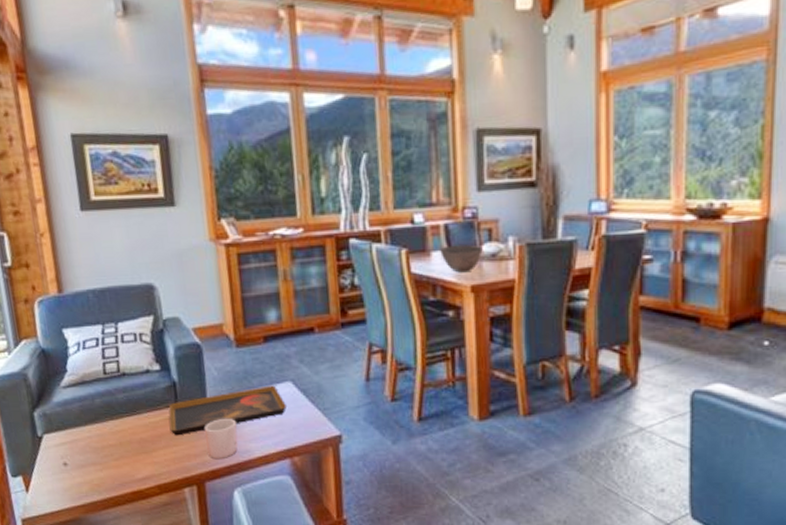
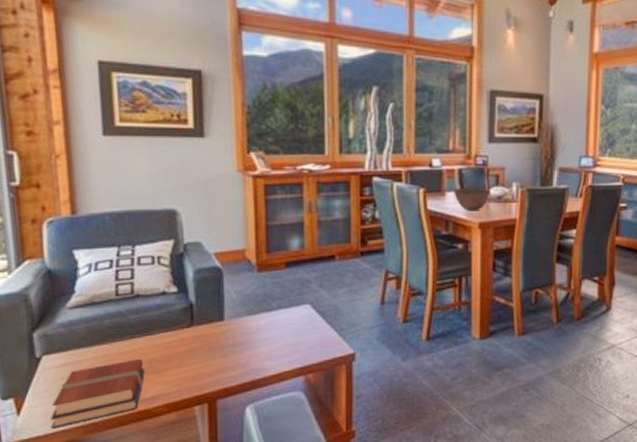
books: none [54,439,137,507] -> present [50,359,146,429]
decorative tray: present [168,385,287,436] -> none [183,307,304,356]
mug: present [205,418,238,458] -> none [220,338,253,377]

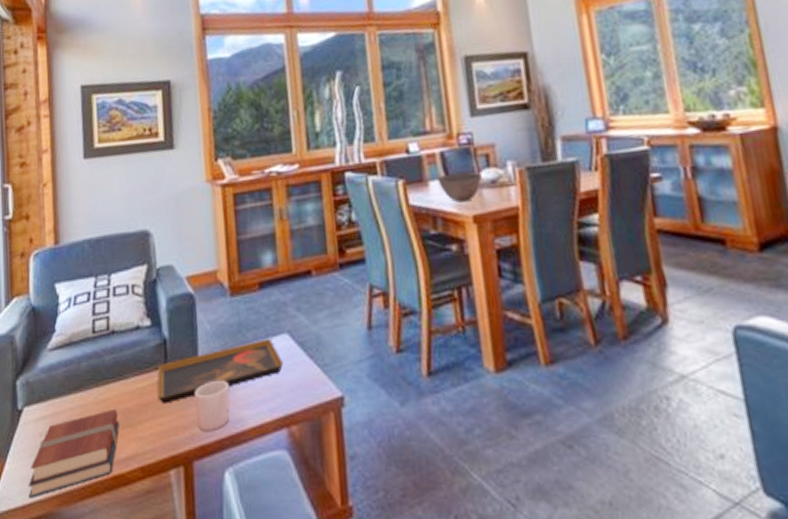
decorative tray: none [183,307,304,356] -> present [157,338,283,404]
mug: none [220,338,253,377] -> present [195,379,230,431]

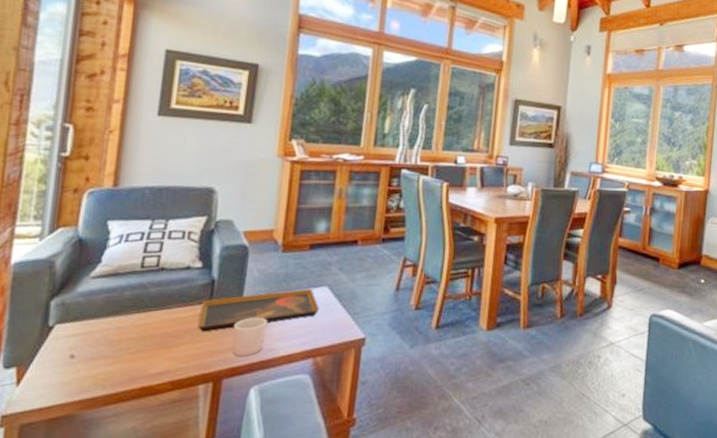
books: present [28,410,121,498] -> none [48,333,157,402]
bowl: present [438,172,482,203] -> none [474,184,508,207]

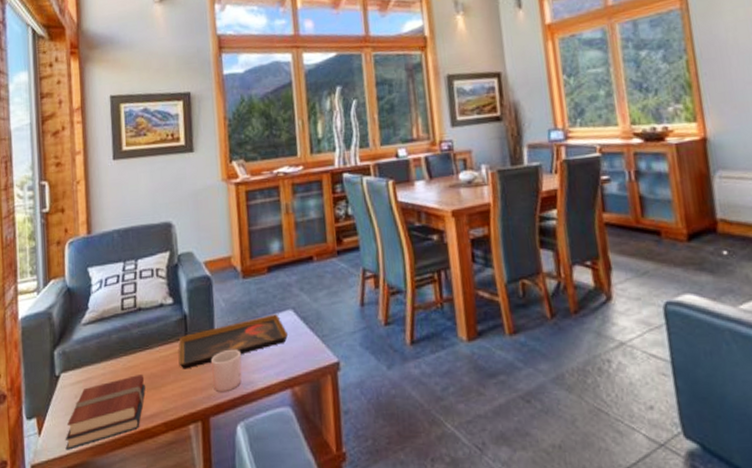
books: none [48,333,157,402] -> present [65,375,146,450]

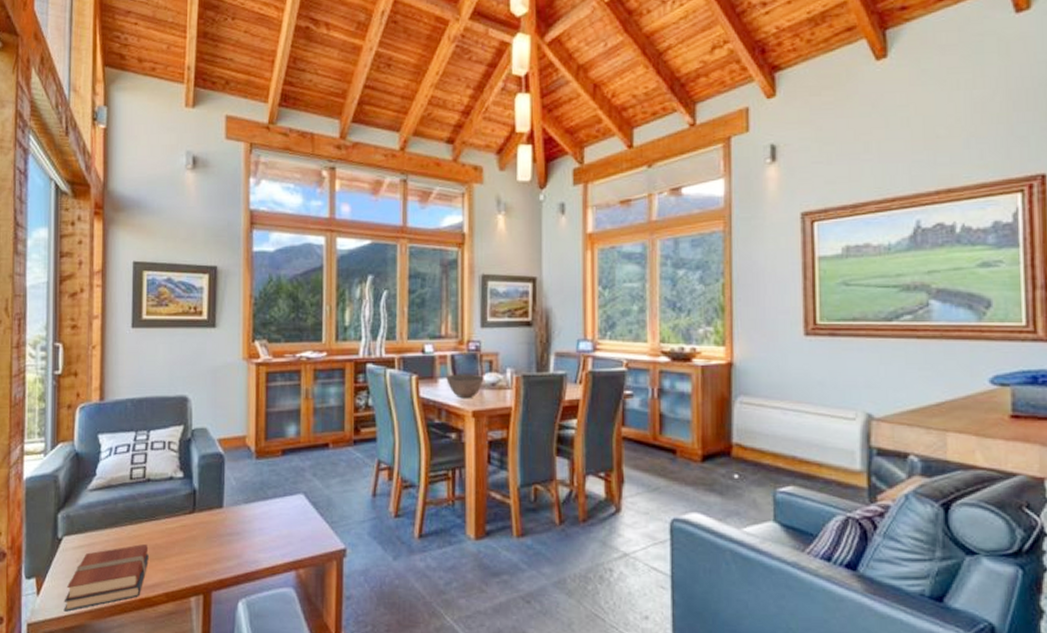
decorative tray: present [178,314,288,370] -> none [184,496,297,543]
mug: present [211,349,242,392] -> none [218,527,248,568]
bowl: none [422,173,460,200] -> present [446,374,484,399]

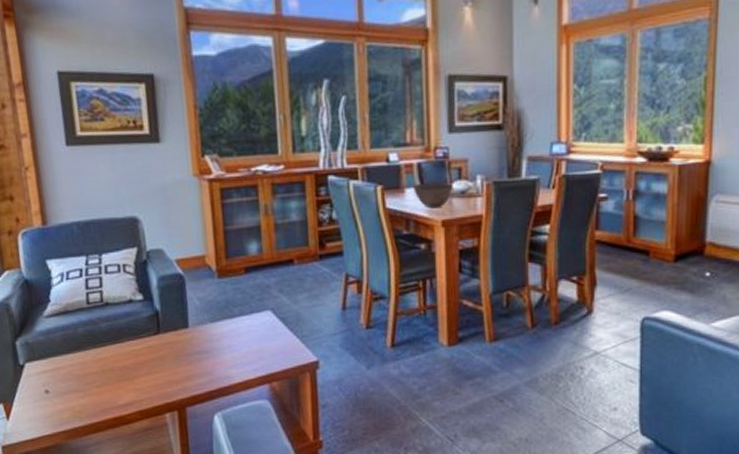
books: present [63,544,150,612] -> none [35,367,119,433]

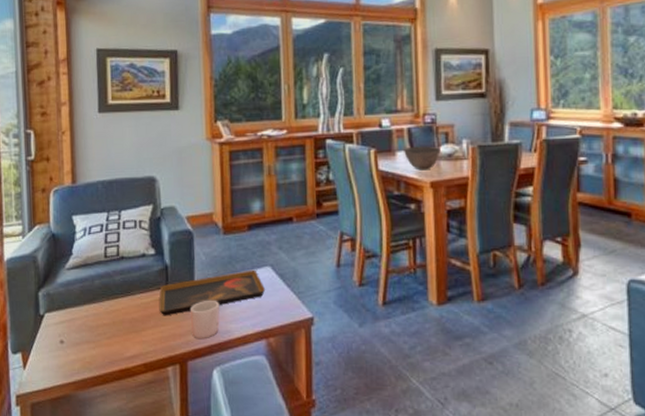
decorative tray: none [151,314,266,363] -> present [159,269,265,316]
mug: none [186,345,219,384] -> present [191,300,220,338]

